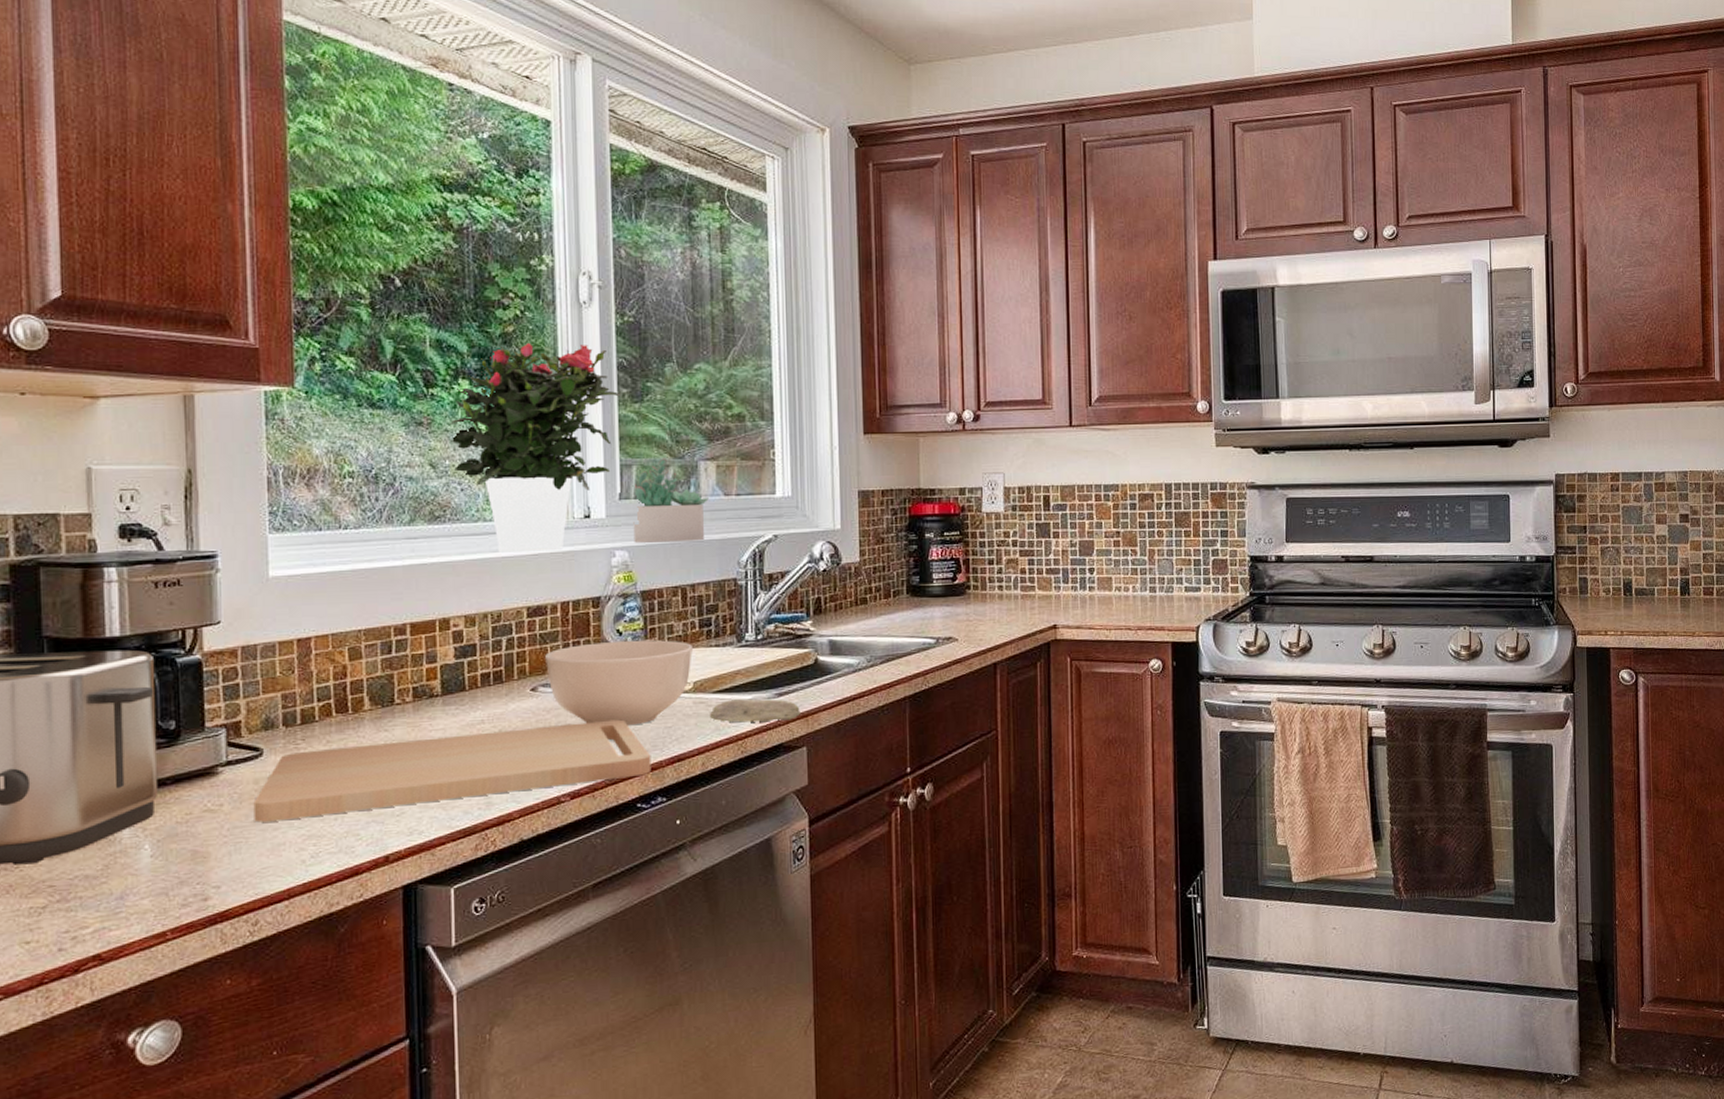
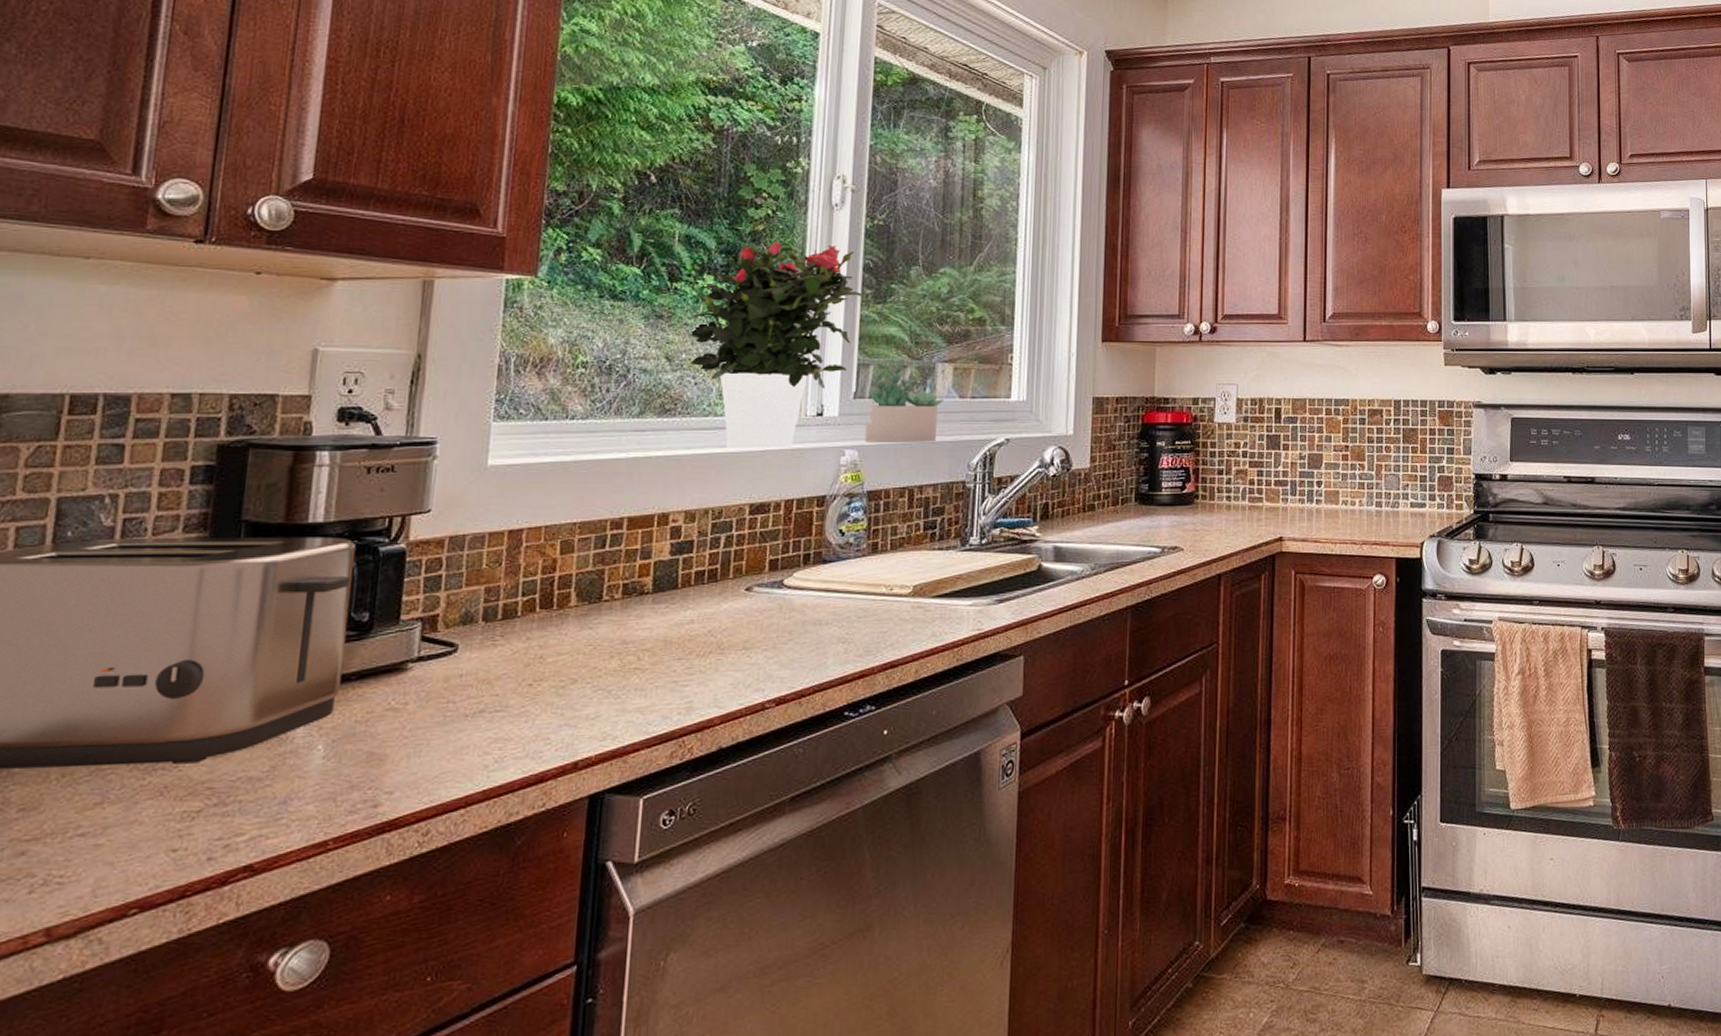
cutting board: present [253,719,652,823] -> none [439,623,864,723]
bowl: present [545,640,694,726] -> none [763,541,916,630]
sponge: present [709,699,800,723] -> none [926,604,1020,629]

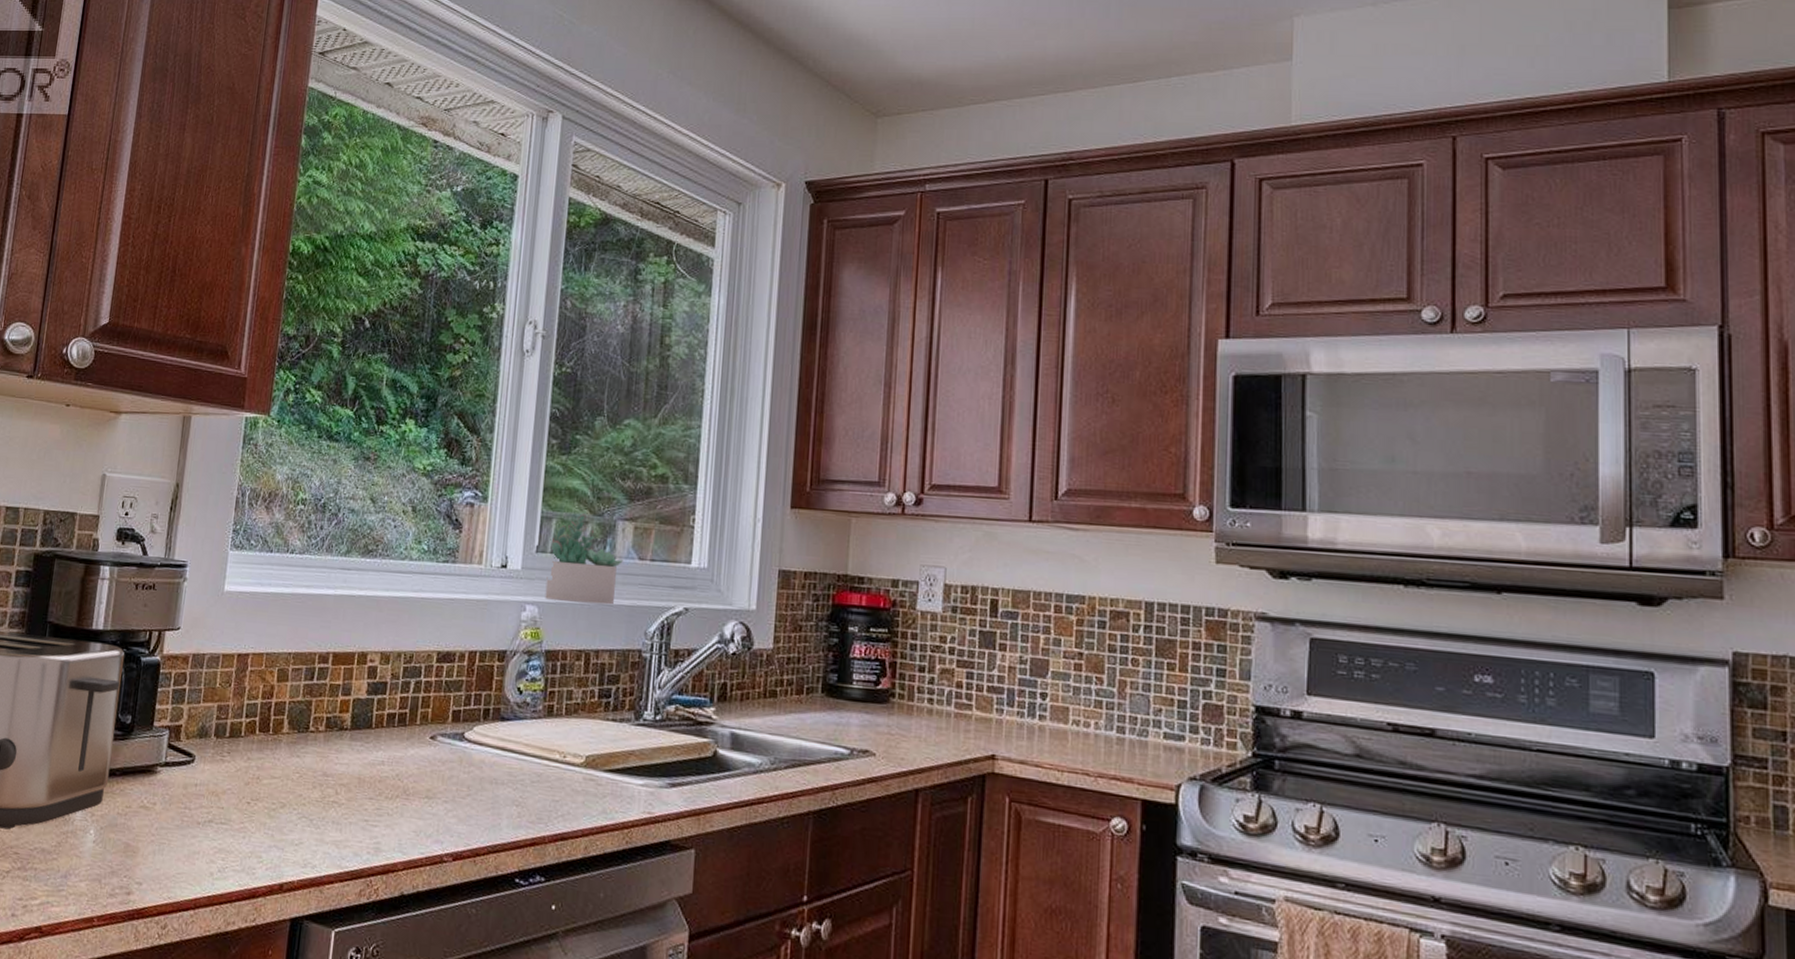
potted flower: present [689,241,866,448] -> none [391,387,552,598]

